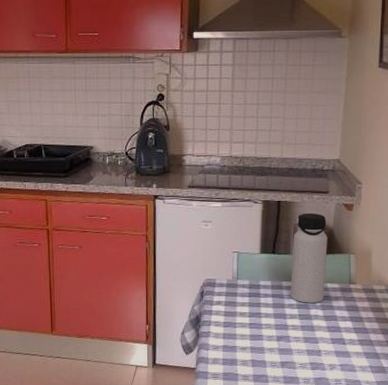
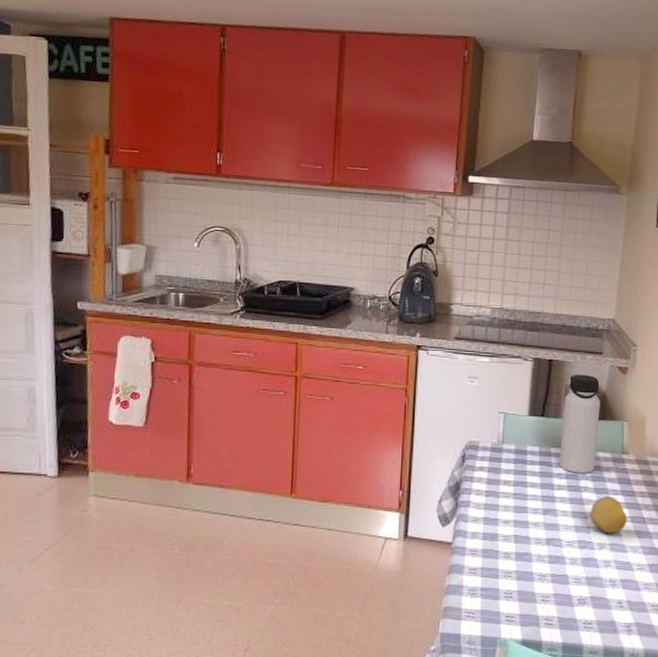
fruit: none [320,323,356,356] -> present [590,497,627,534]

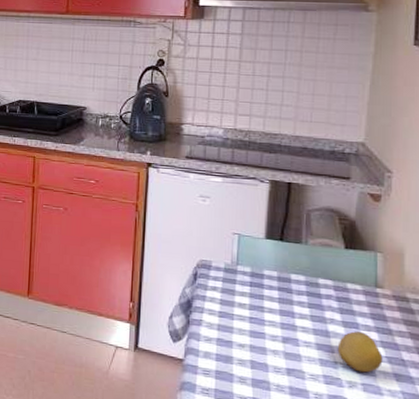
water bottle: present [559,374,600,473] -> none [301,198,348,304]

